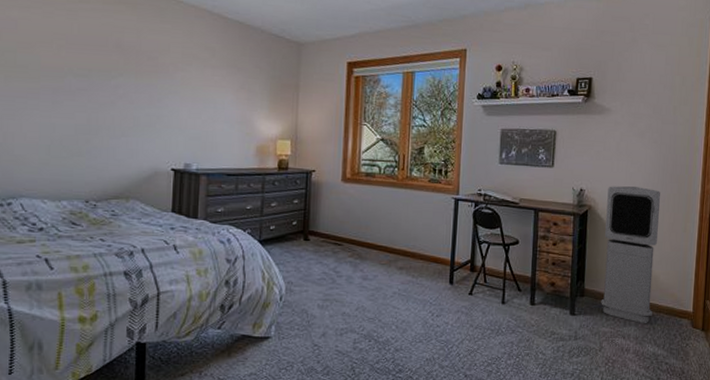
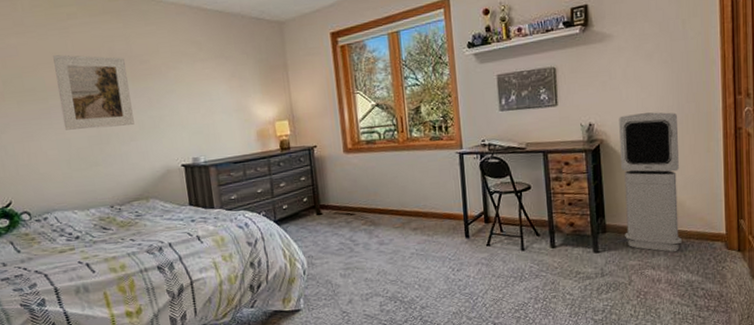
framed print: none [51,36,131,120] -> present [53,55,134,130]

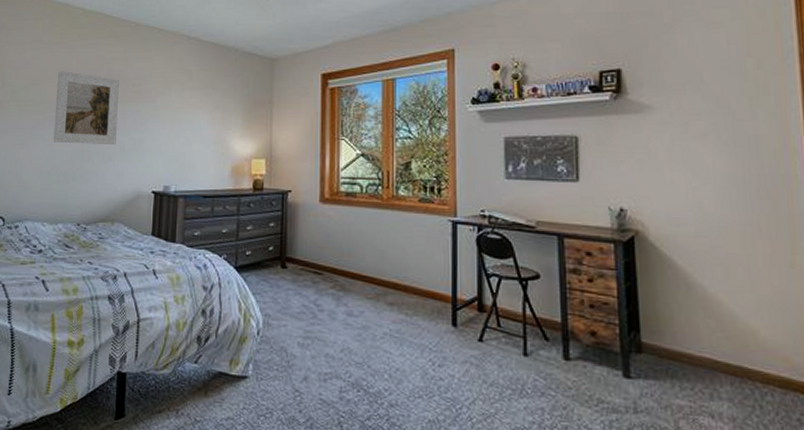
air purifier: present [619,112,682,253] -> none [661,204,755,400]

